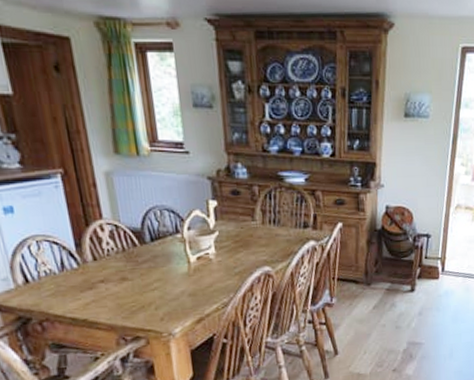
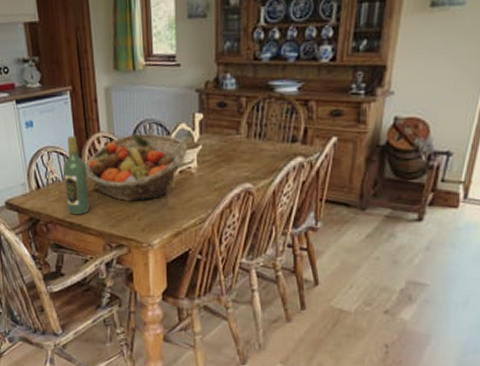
wine bottle: none [58,222,96,310] -> present [63,135,90,215]
fruit basket: none [87,219,204,291] -> present [85,133,188,202]

